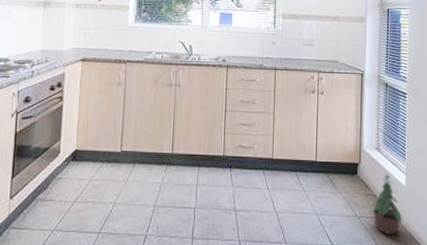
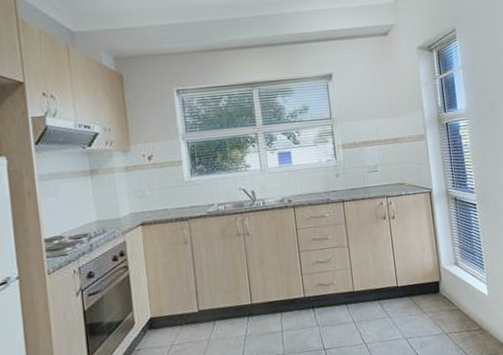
potted plant: present [370,173,402,234] -> none [457,286,490,346]

